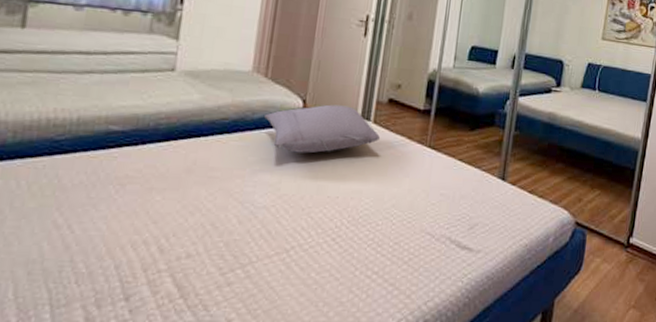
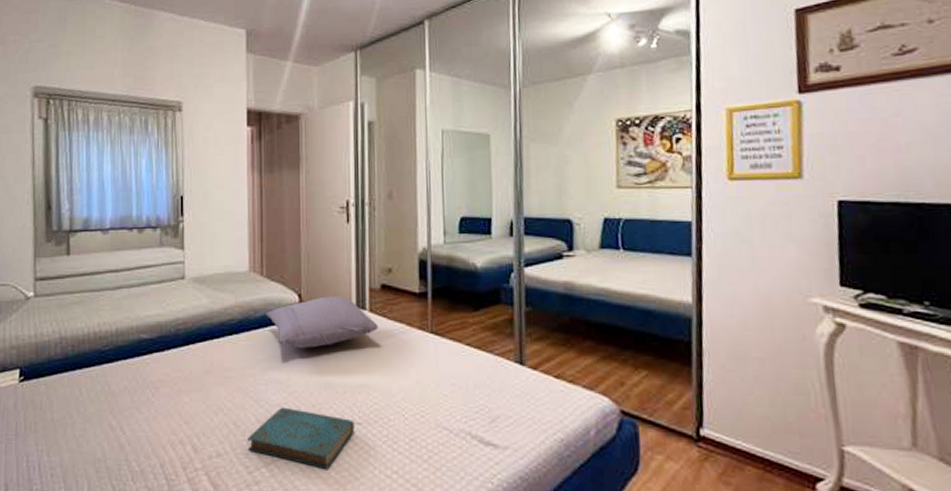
book: none [224,209,343,270] -> present [248,407,355,469]

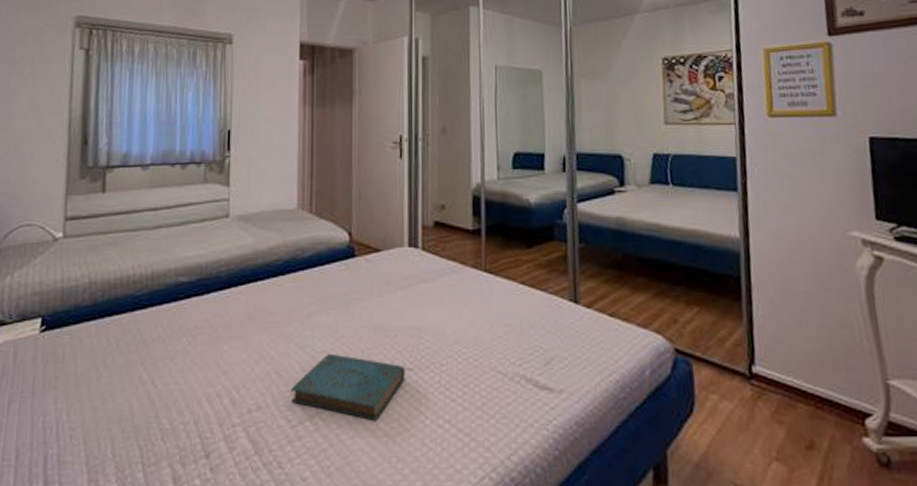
pillow: present [266,296,378,348] -> none [314,234,431,290]

